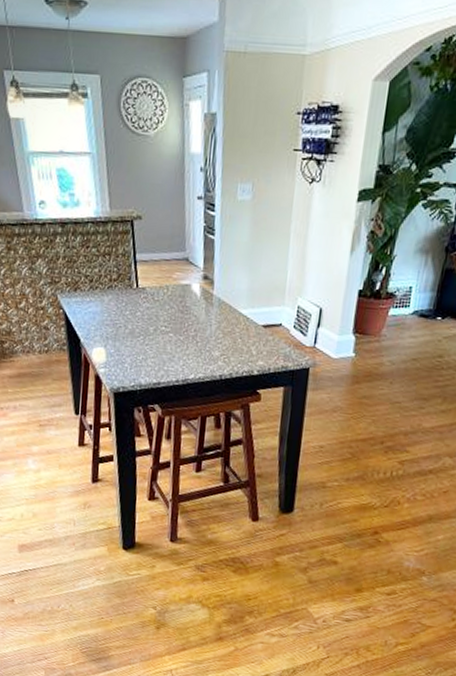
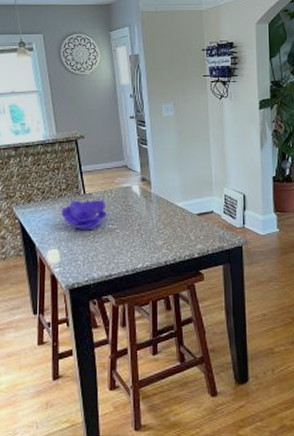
decorative bowl: none [109,293,162,331] -> present [60,198,108,231]

